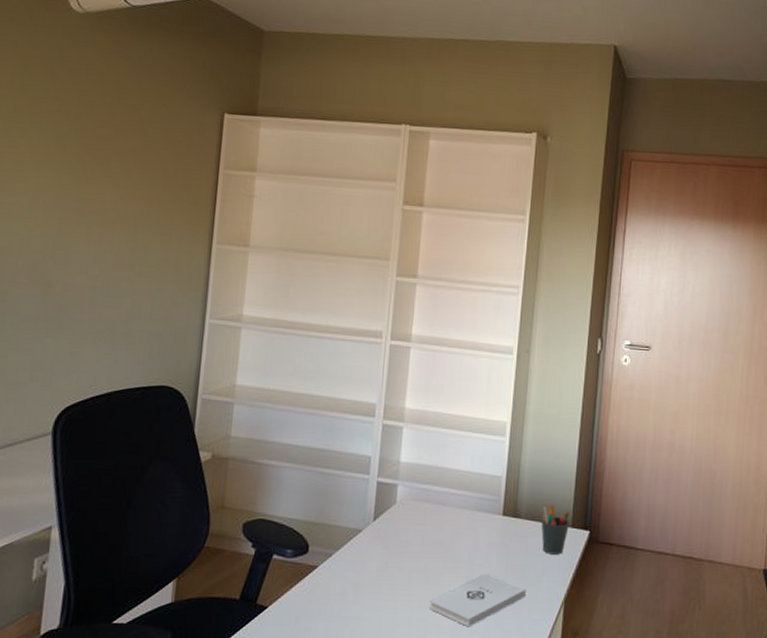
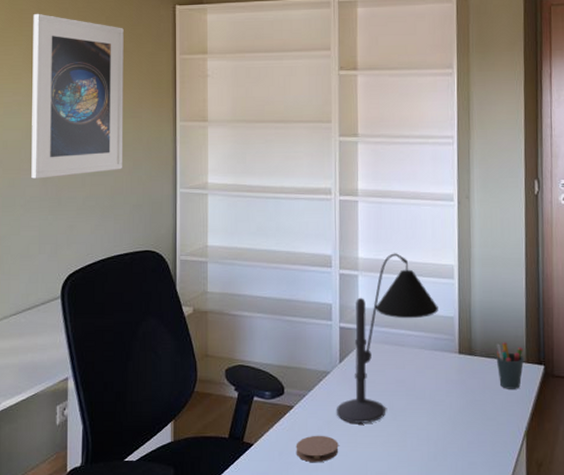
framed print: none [28,104,160,295] -> present [31,14,124,179]
coaster: none [315,598,364,627] -> present [296,435,339,462]
desk lamp: none [364,405,486,587] -> present [336,253,438,423]
notepad: present [428,573,526,627] -> none [397,409,488,460]

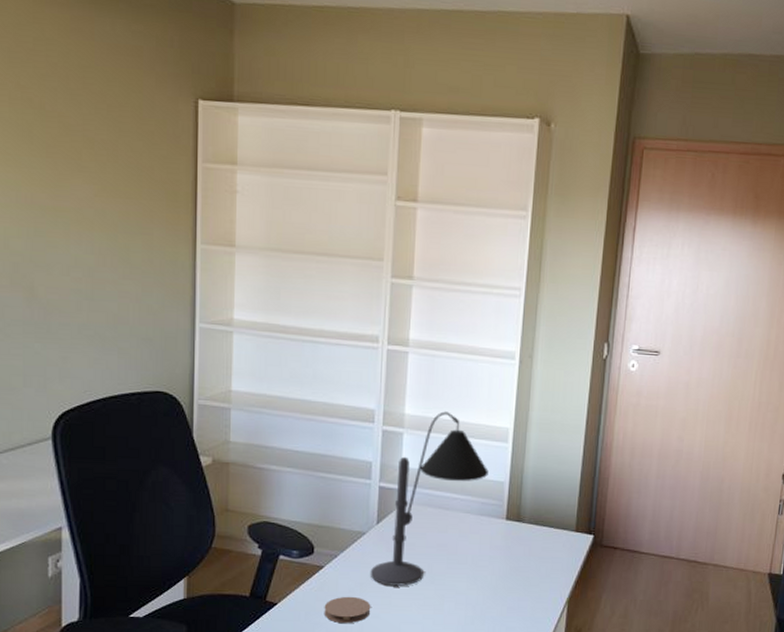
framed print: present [31,14,124,179] -> none [10,91,131,299]
pen holder: present [496,342,524,389] -> none [544,510,574,557]

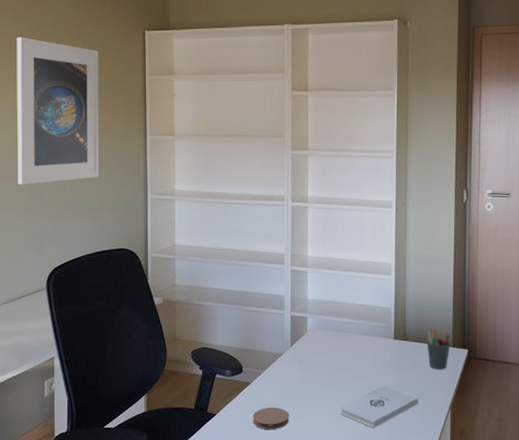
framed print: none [10,91,131,299] -> present [16,37,100,185]
desk lamp: present [370,411,489,586] -> none [287,252,377,397]
notepad: none [434,574,530,624] -> present [340,386,418,429]
pen holder: none [544,510,574,557] -> present [426,329,450,369]

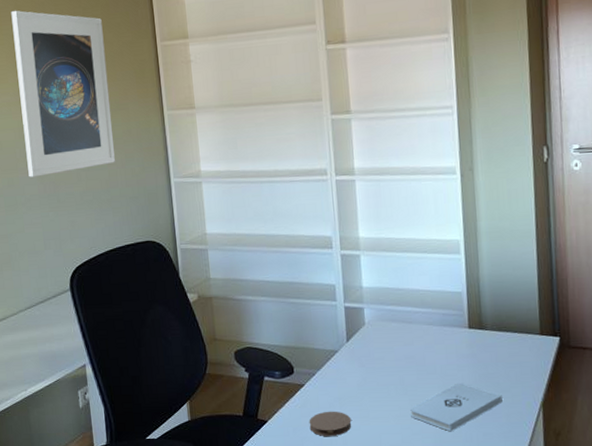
pen holder: present [426,329,450,369] -> none [508,315,538,362]

